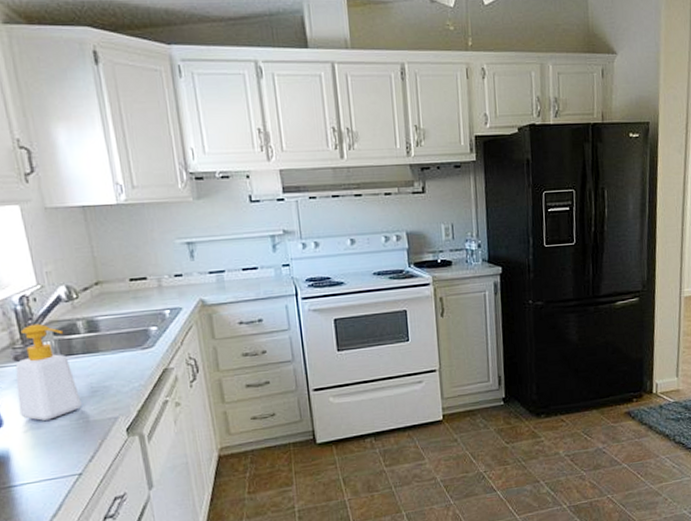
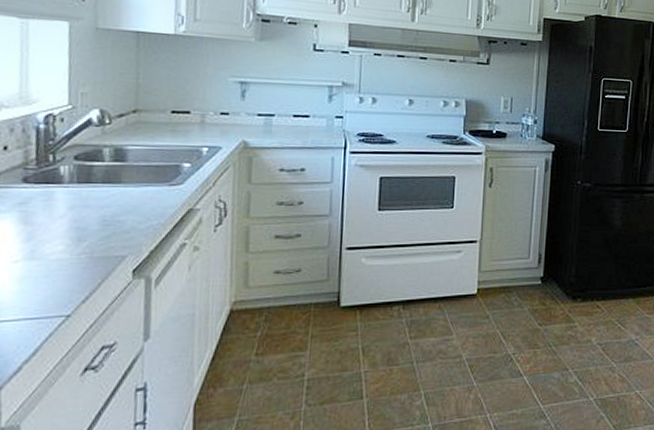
soap bottle: present [15,323,82,421] -> none [14,145,89,251]

